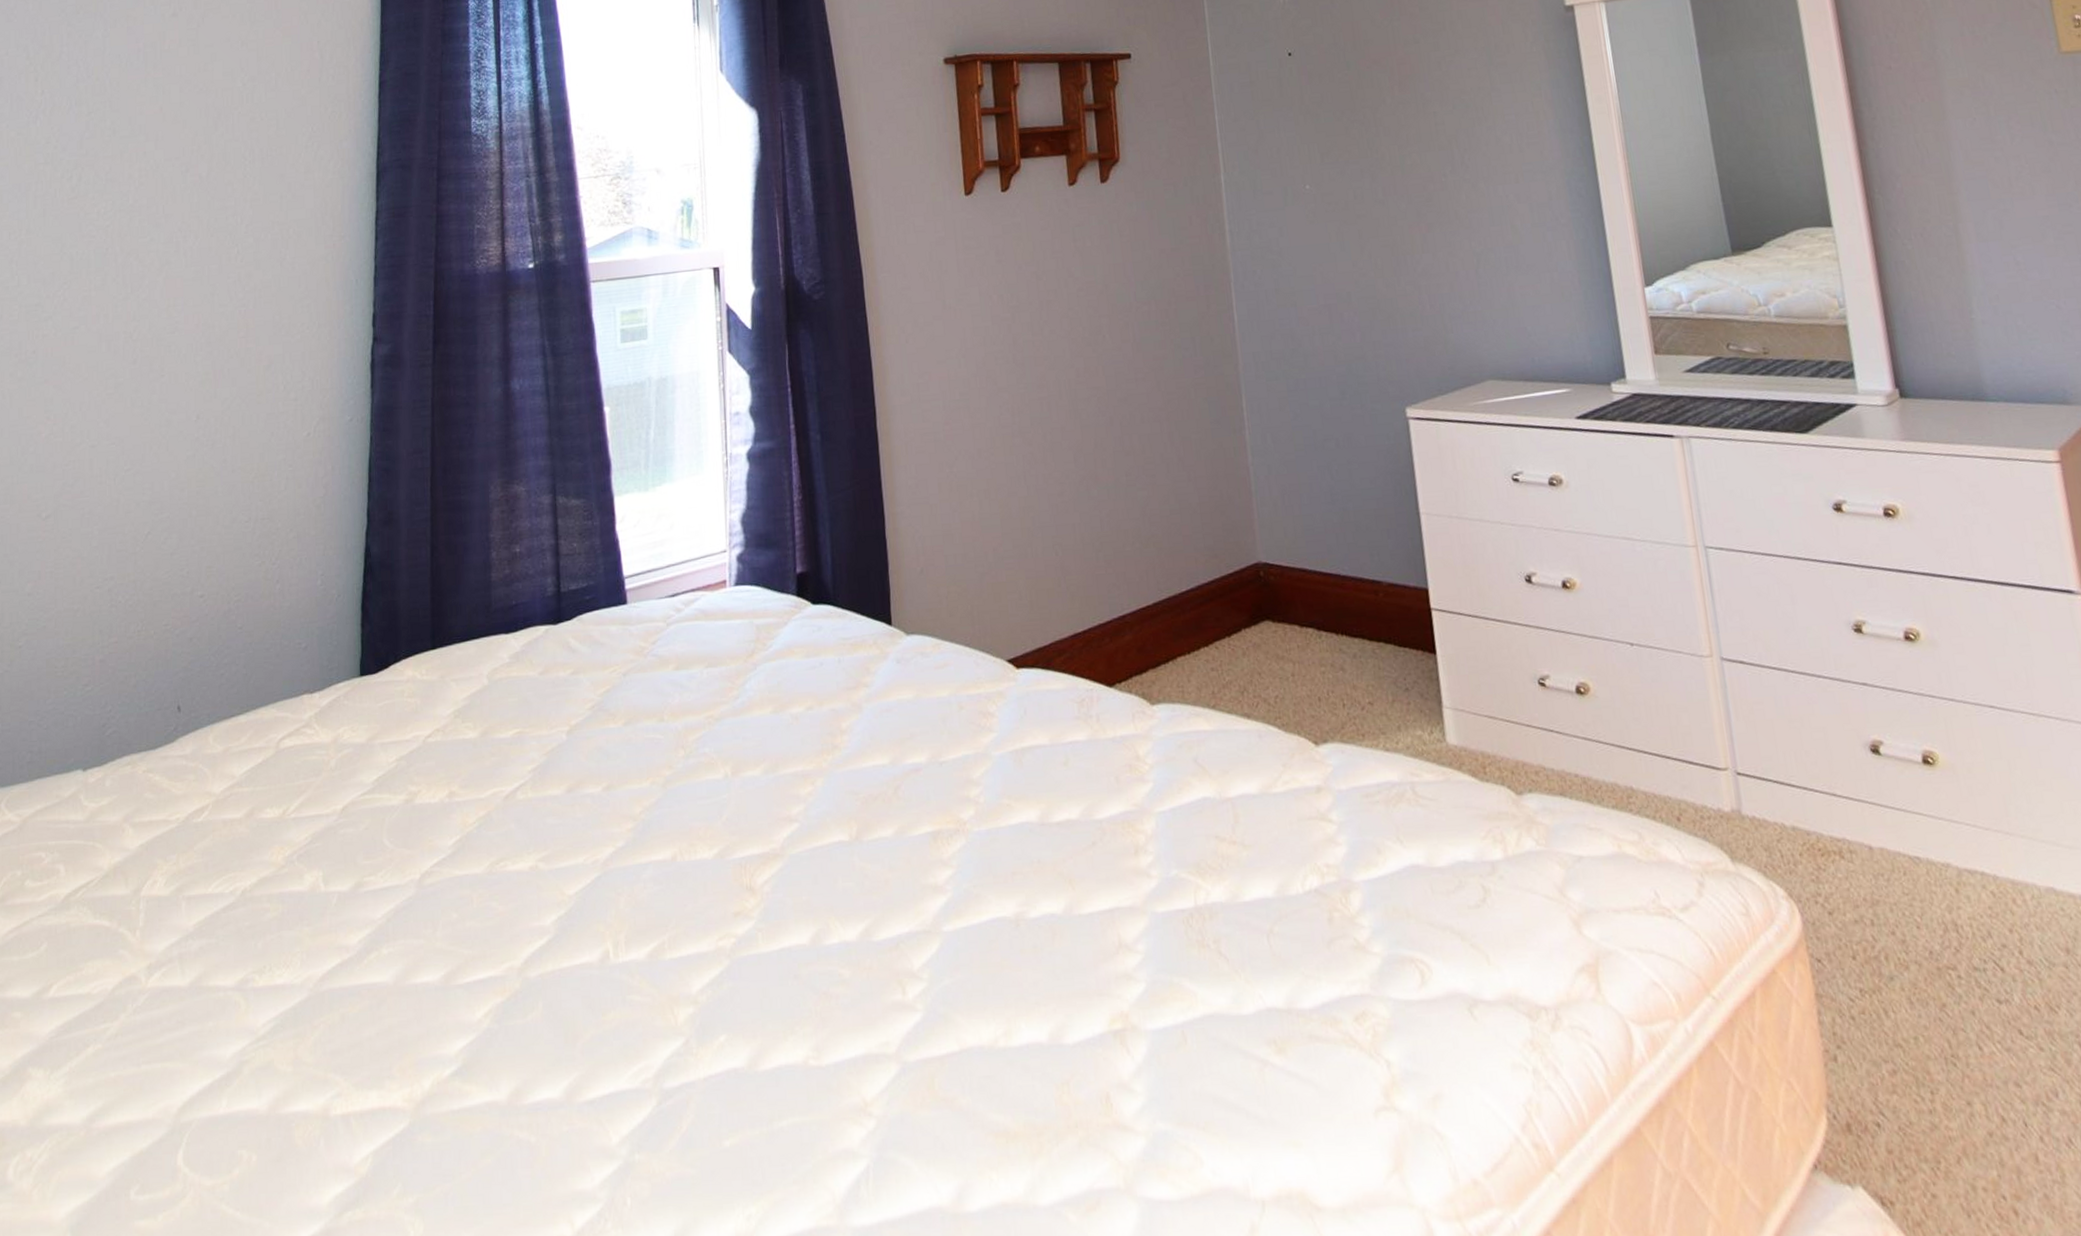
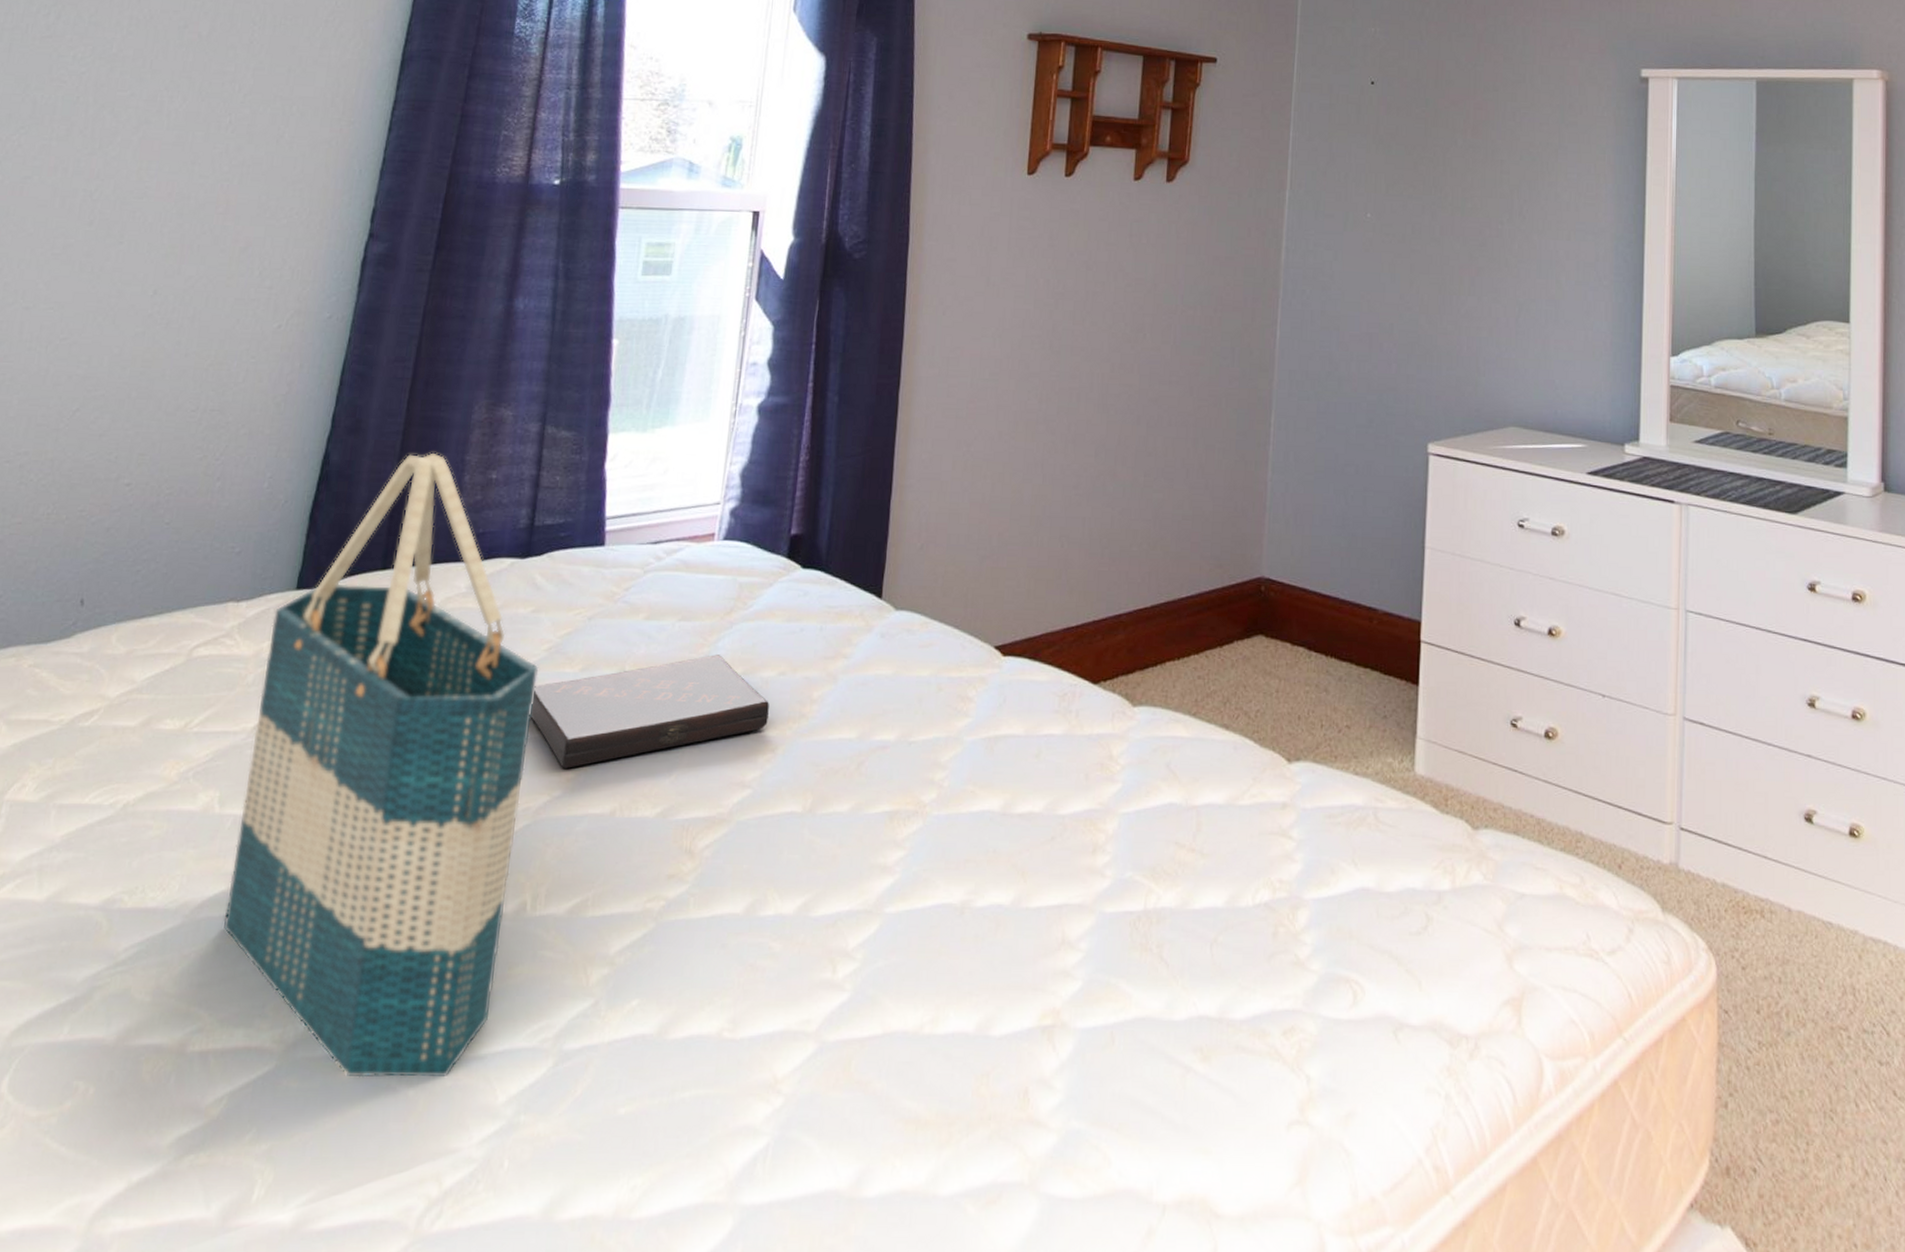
tote bag: none [344,534,592,1129] -> present [223,452,539,1078]
book: none [584,696,804,820] -> present [530,654,770,769]

